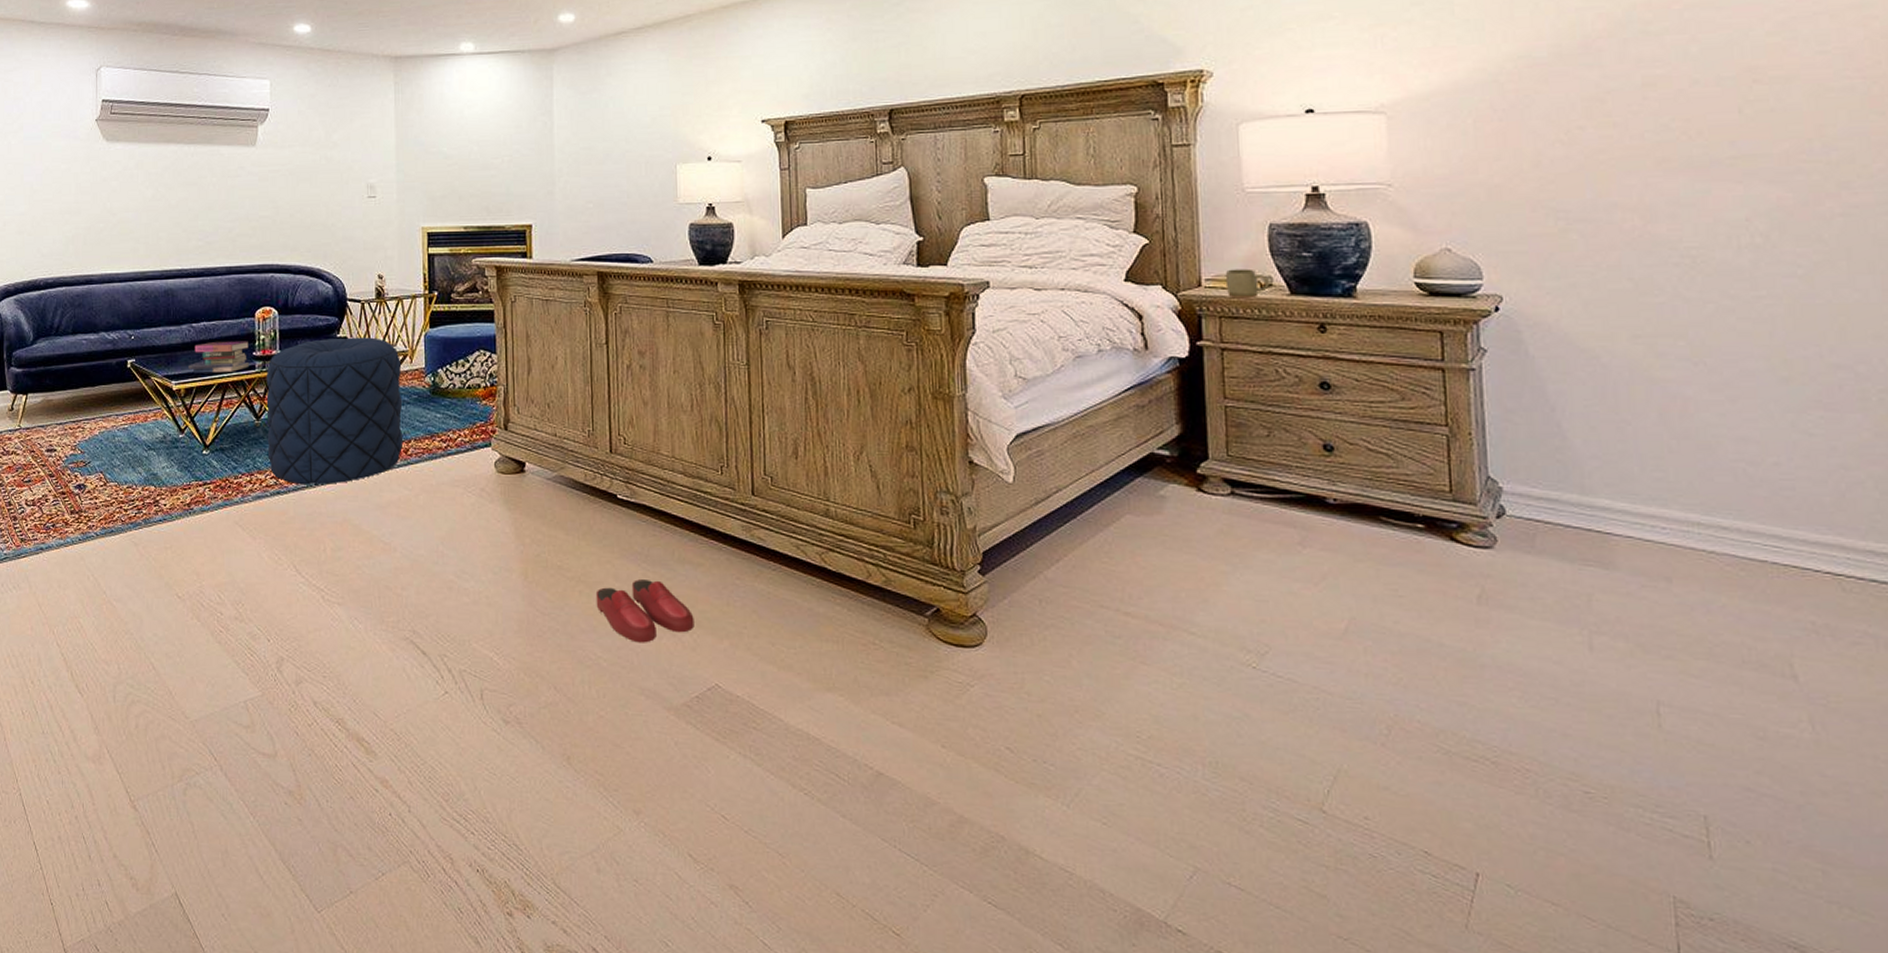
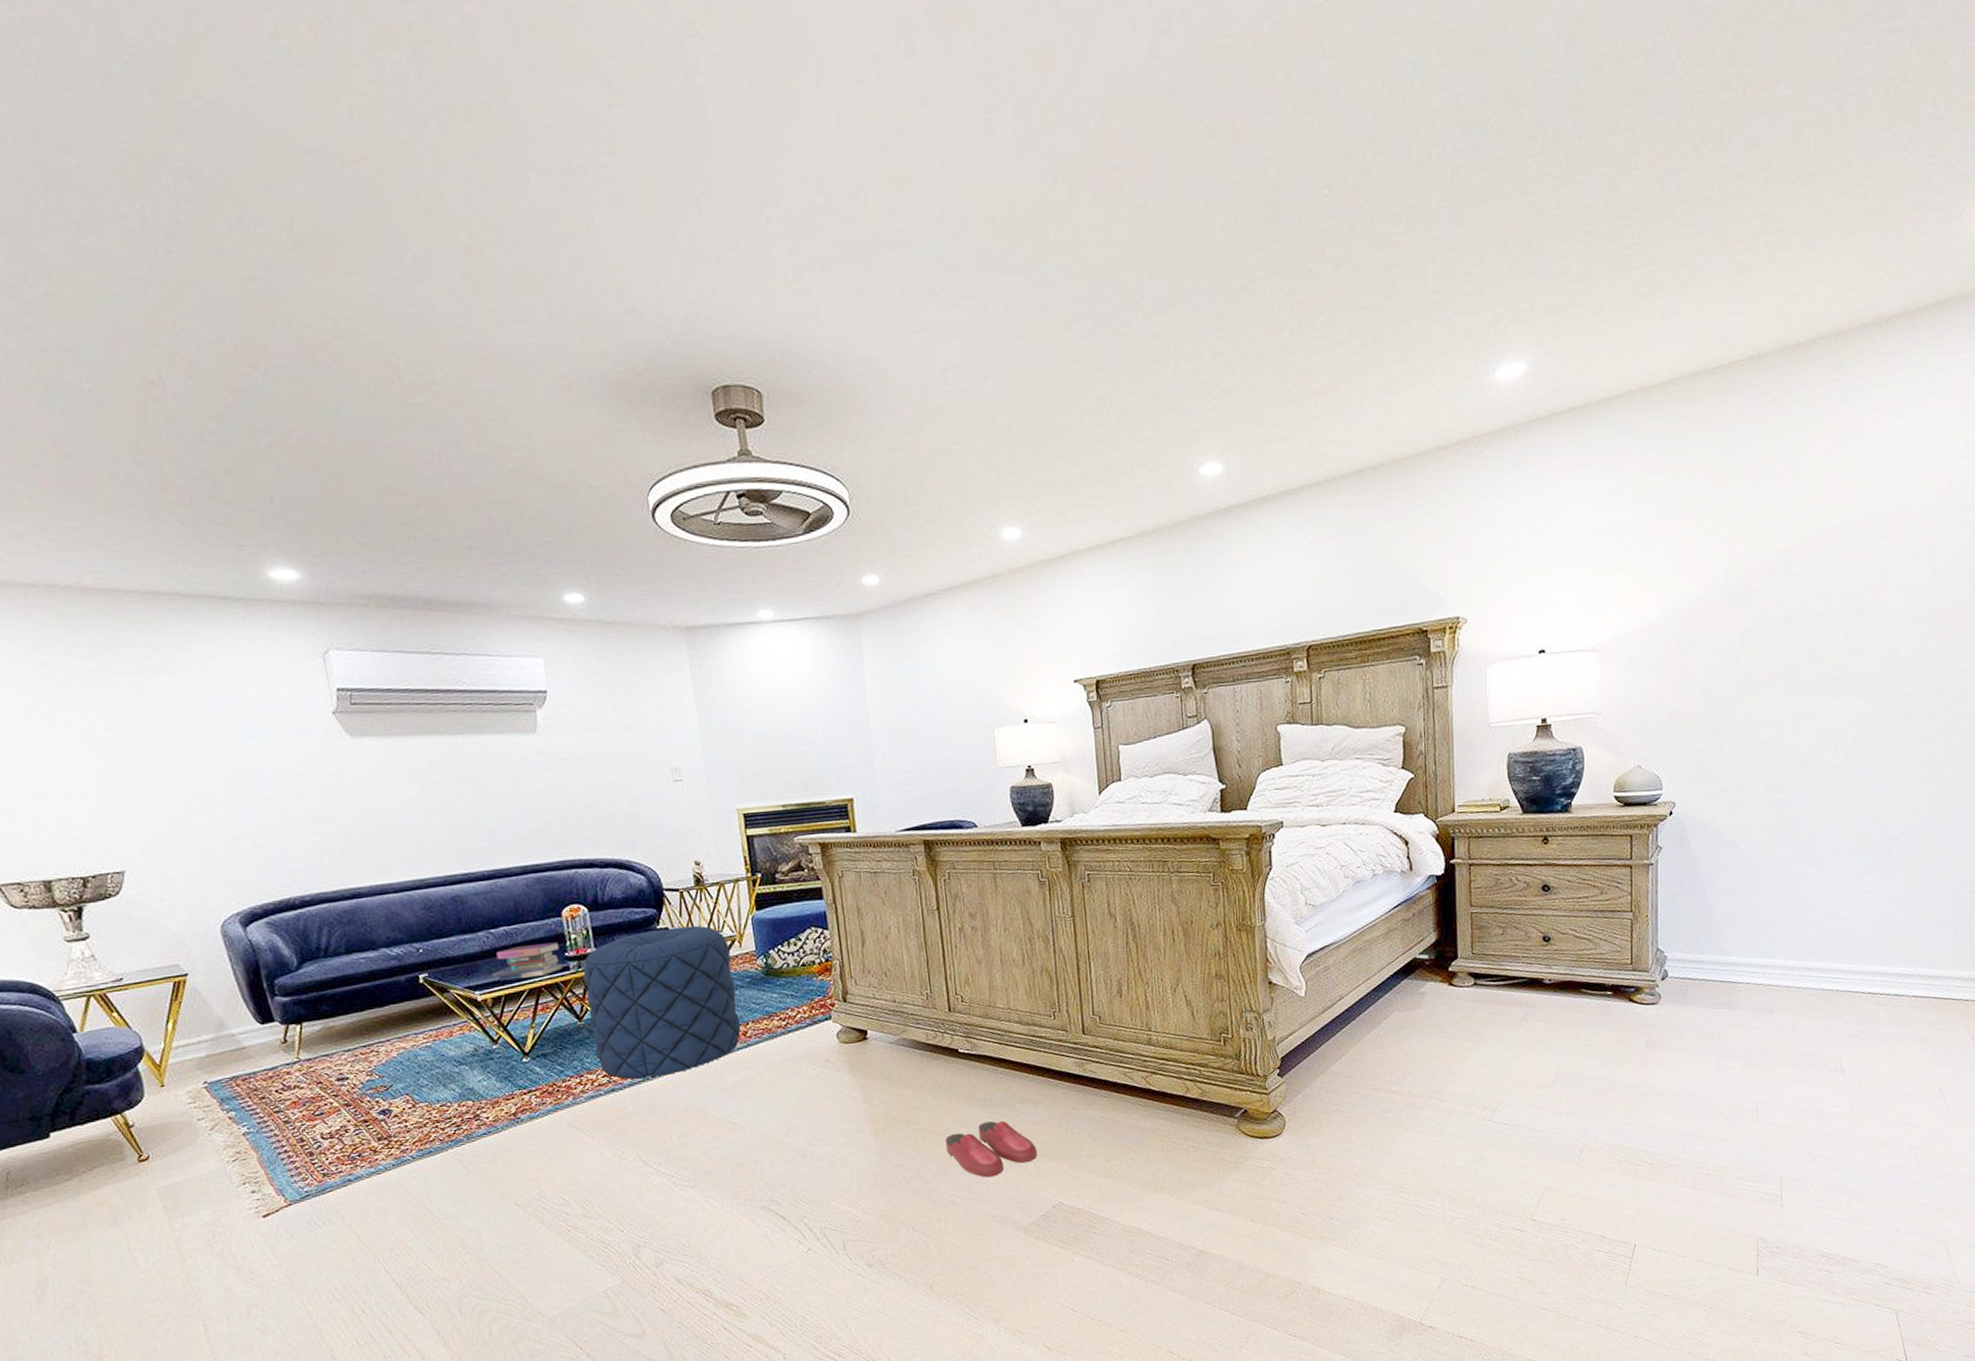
mug: present [1225,268,1269,299] -> none [1473,794,1507,821]

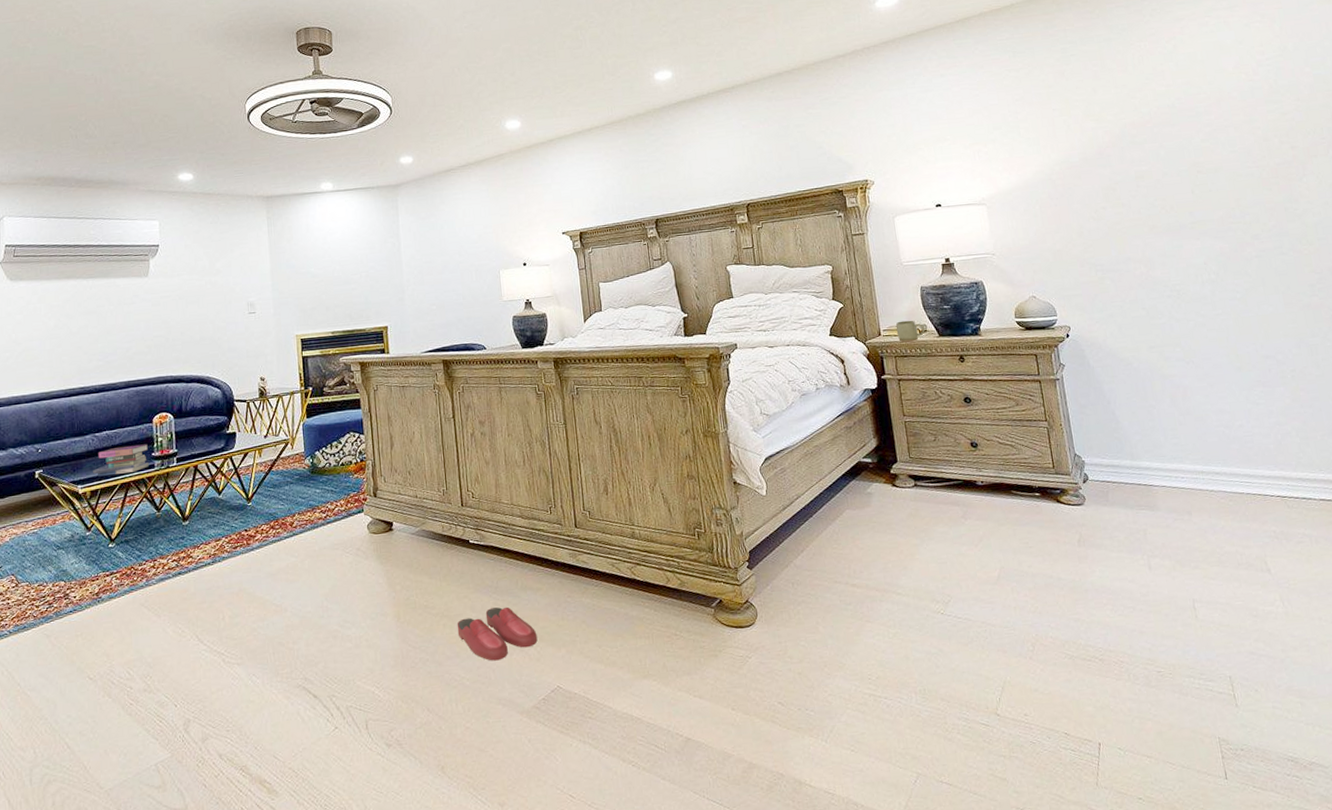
pouf: present [583,925,741,1079] -> none [164,430,288,564]
mug: none [1473,794,1507,821] -> present [895,320,925,343]

